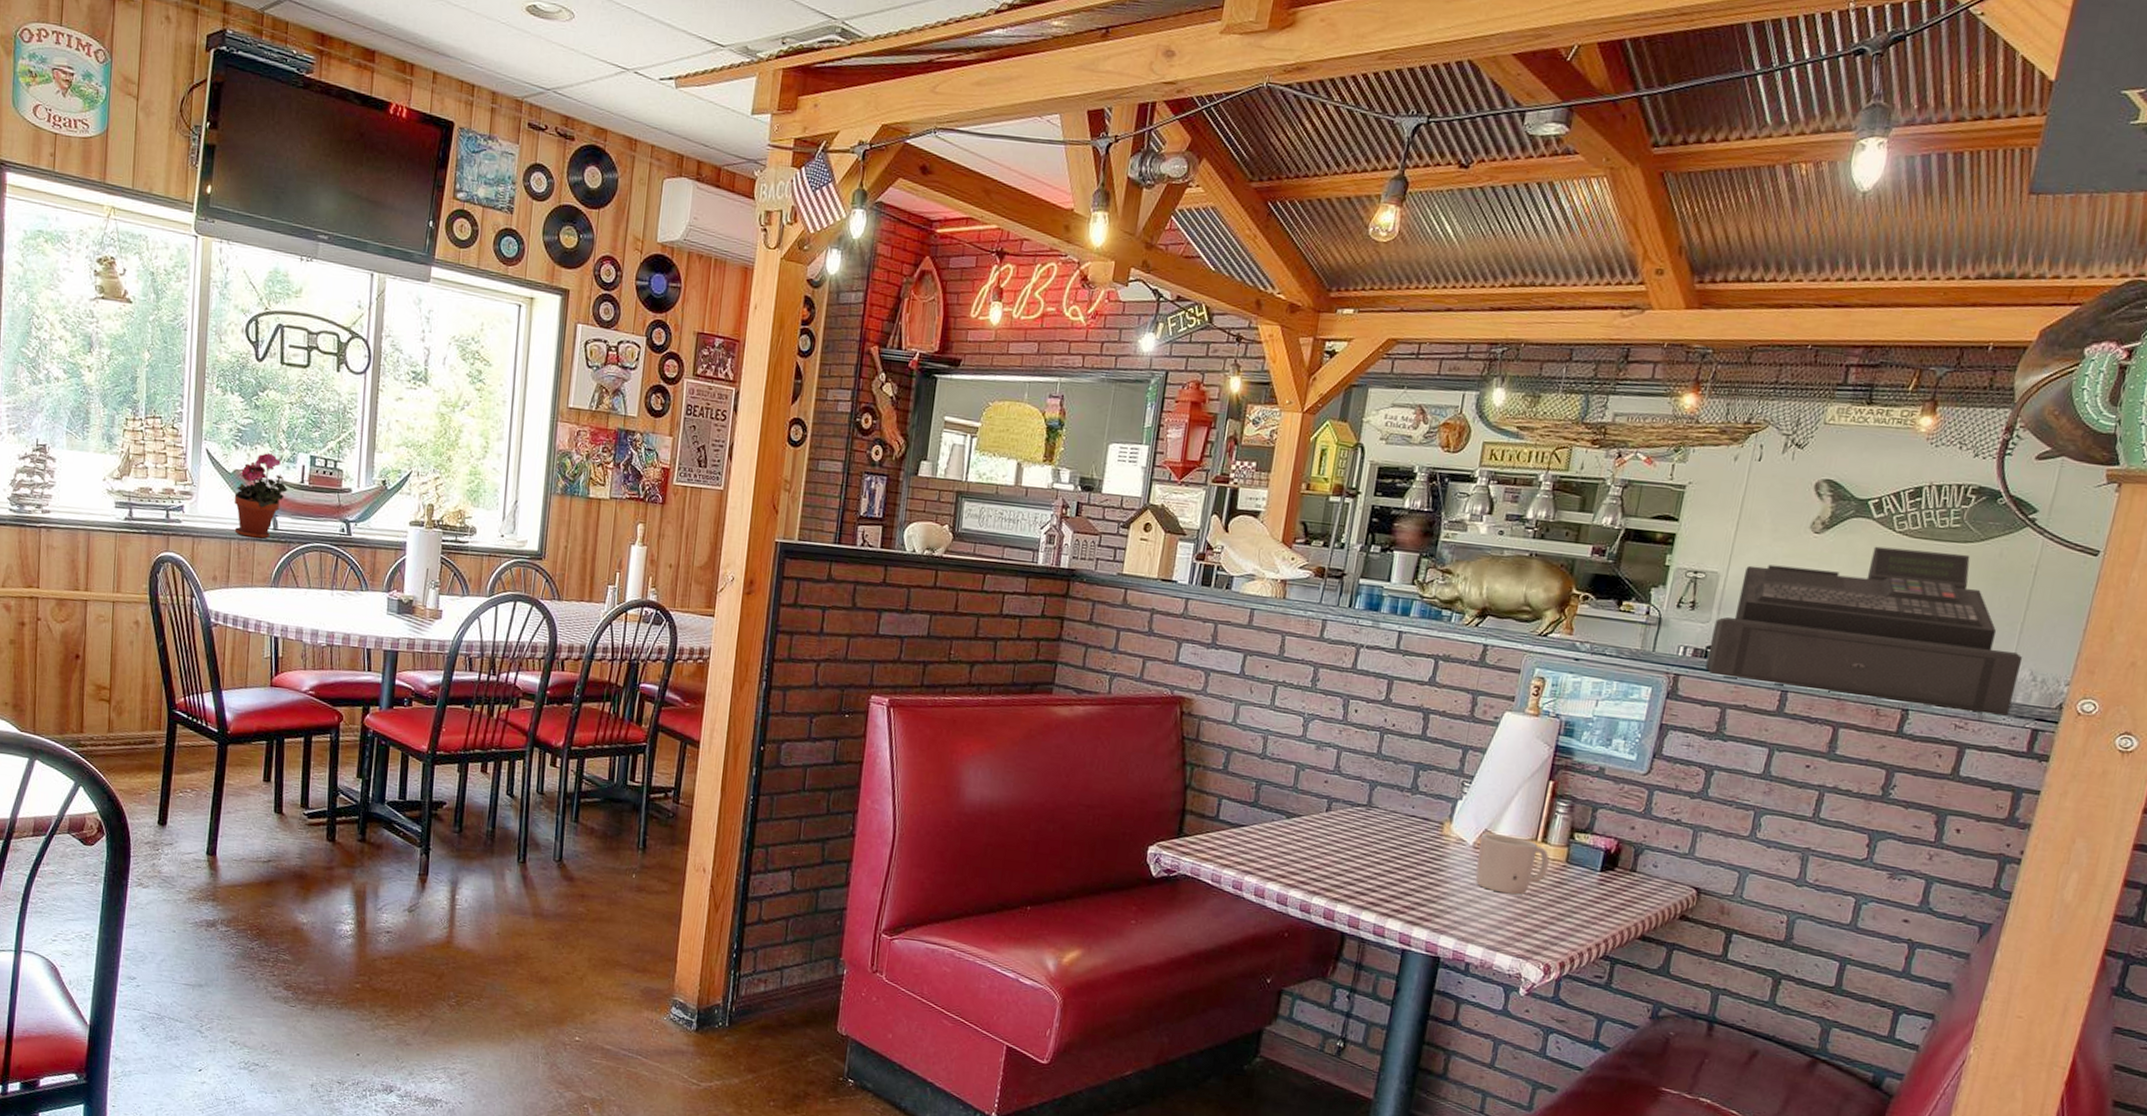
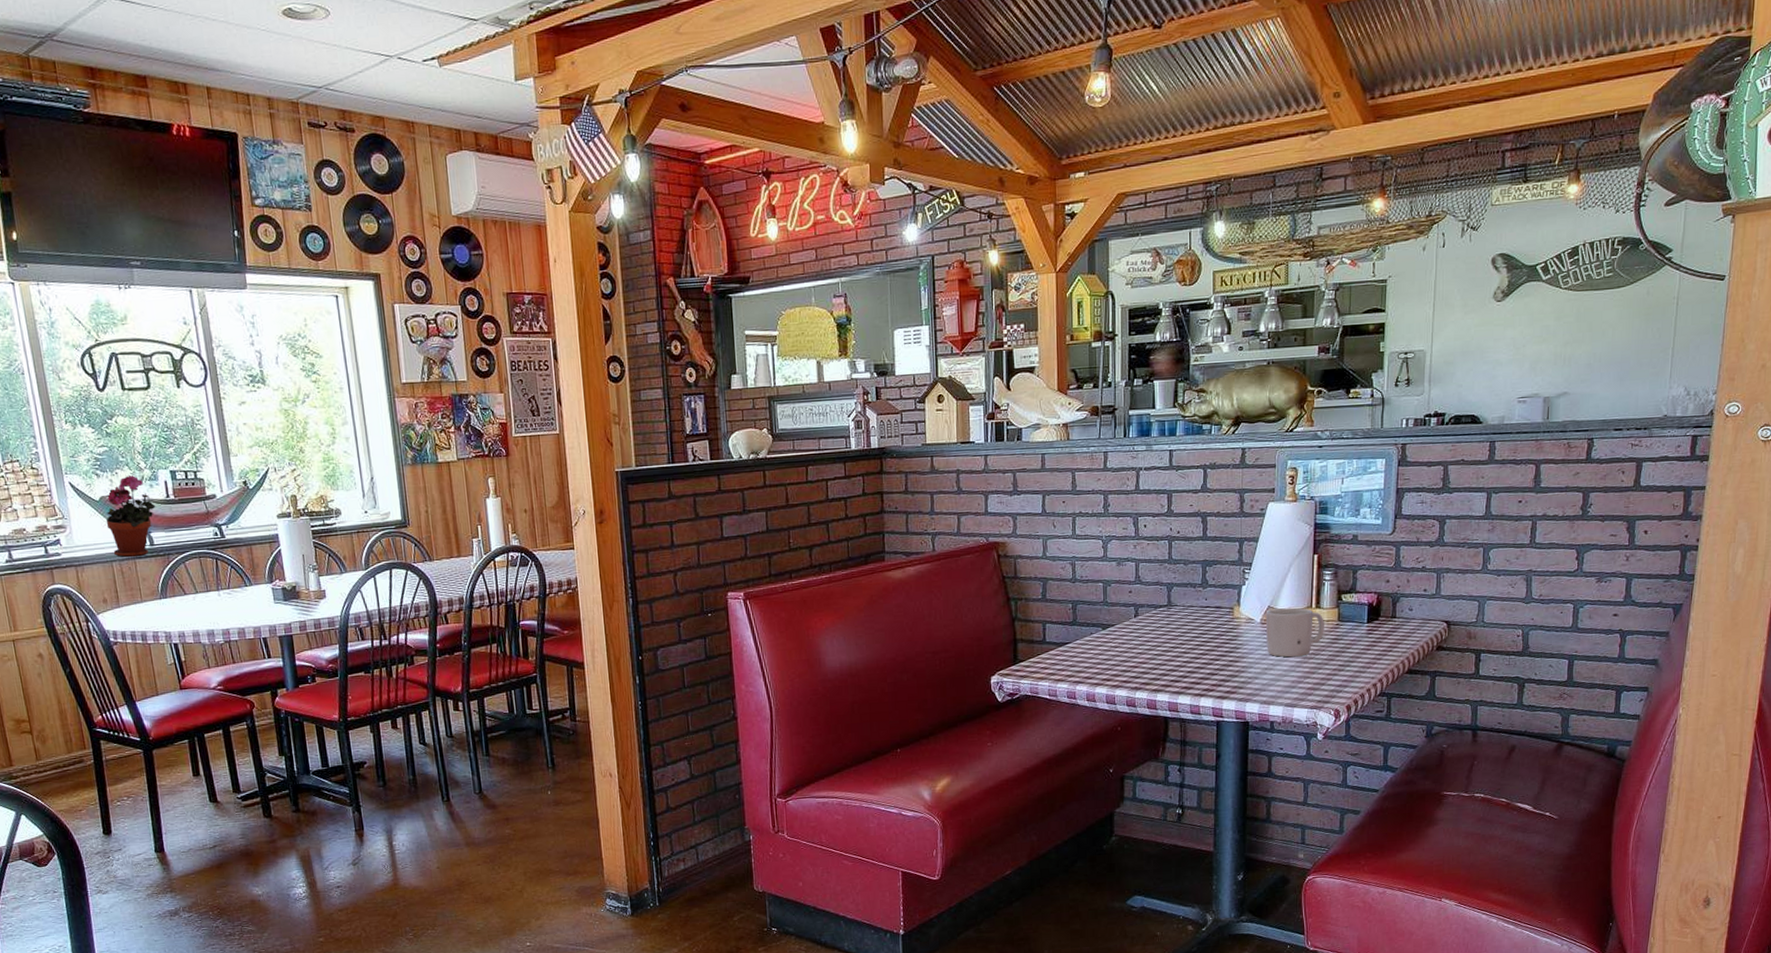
cash register: present [1705,546,2023,716] -> none [1426,298,1677,439]

